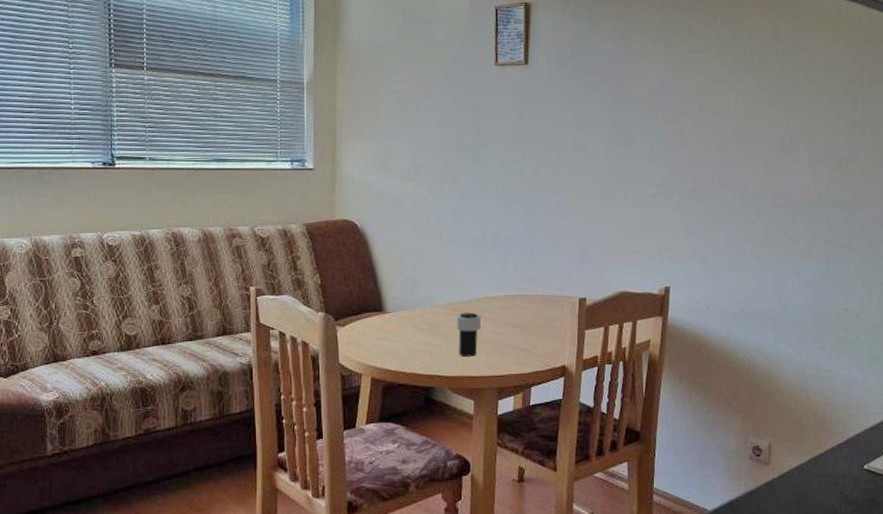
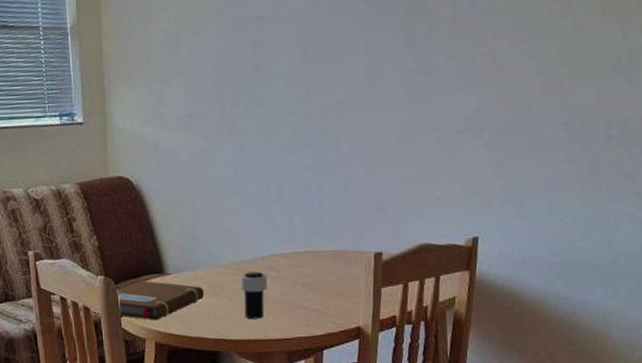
notebook: none [312,318,422,357] -> present [94,280,205,321]

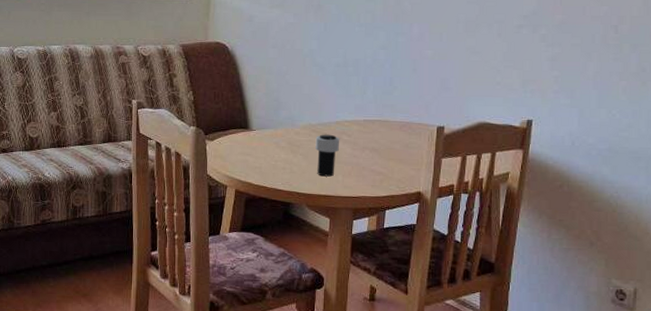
notebook: present [94,280,205,321] -> none [184,134,283,170]

